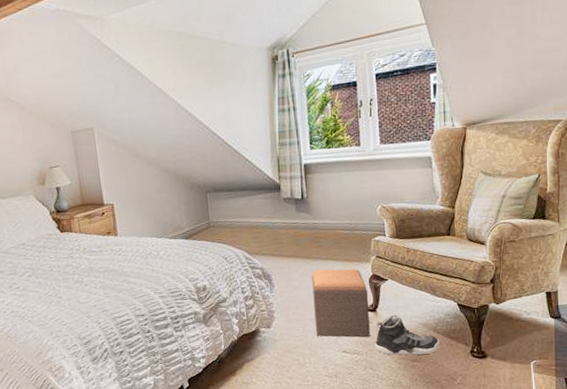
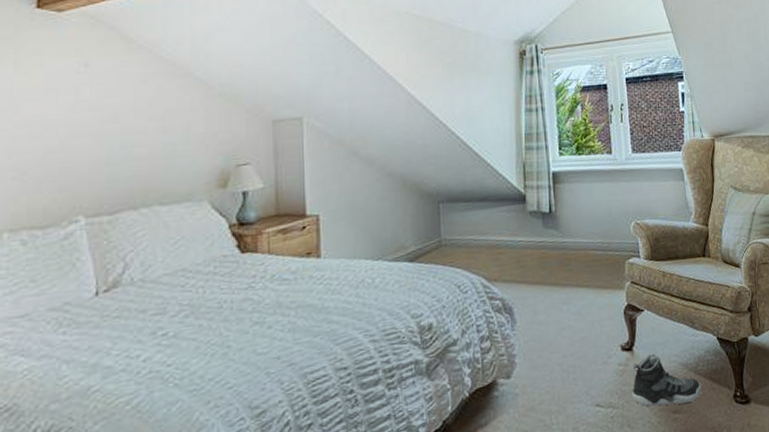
footstool: present [311,268,370,338] -> none [560,297,627,387]

